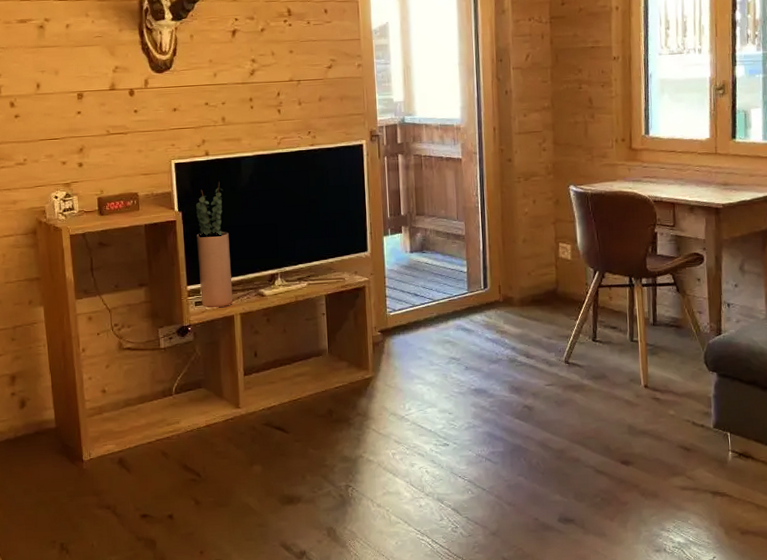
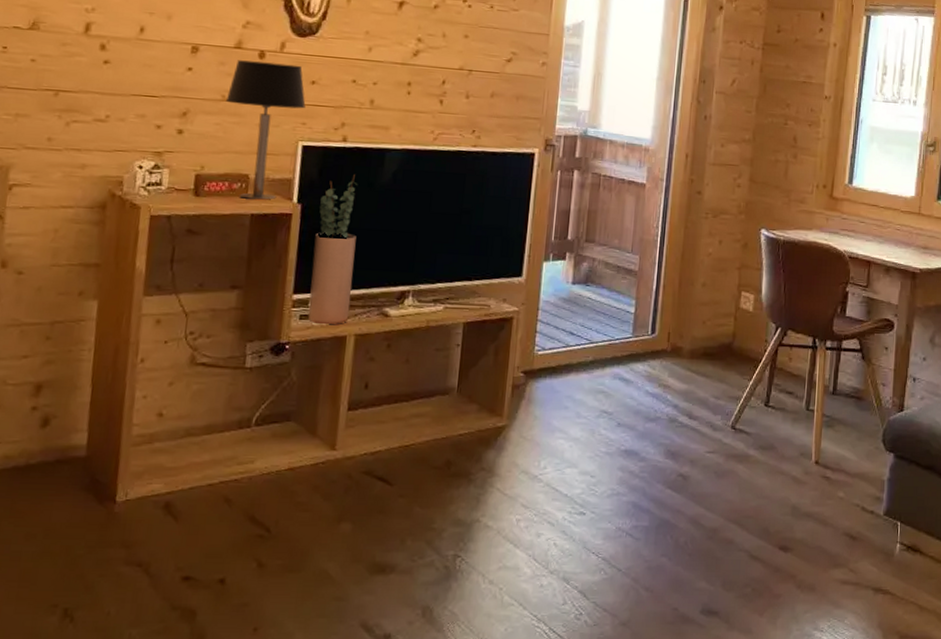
table lamp: none [110,97,172,213] -> present [225,60,306,200]

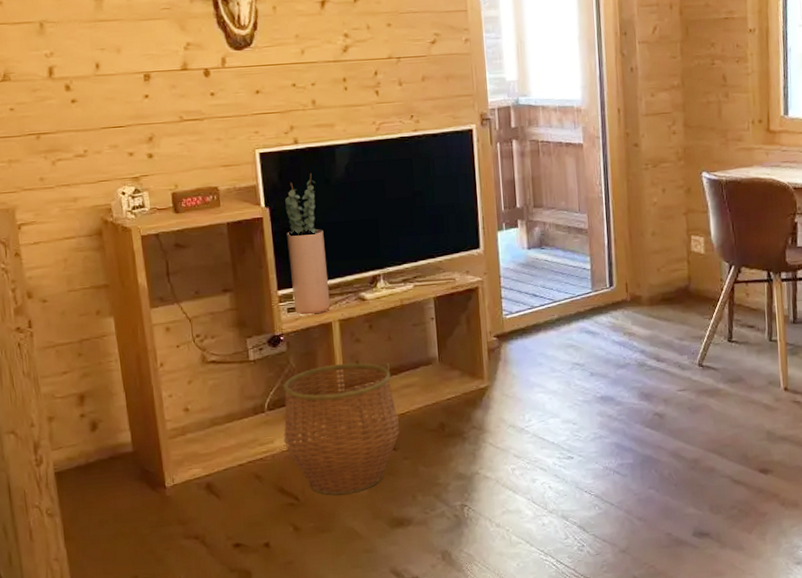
table lamp: present [225,60,306,200] -> none [183,77,255,210]
basket: none [265,382,403,531] -> present [282,362,399,495]

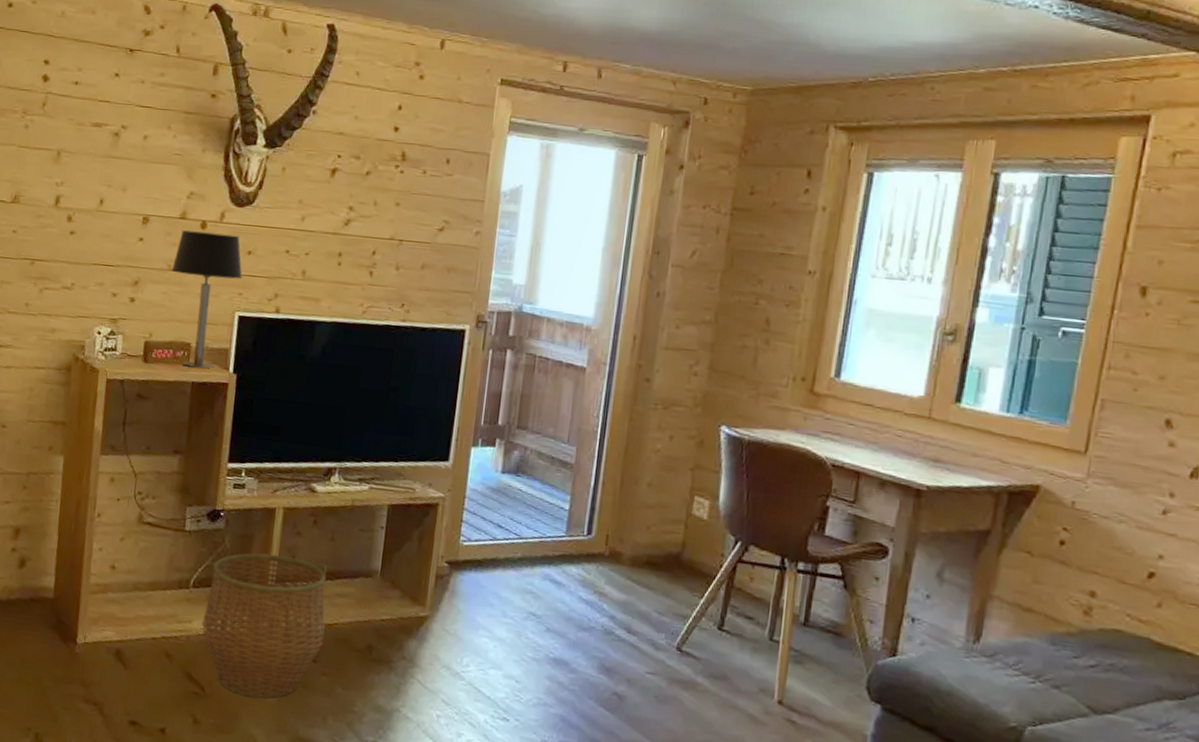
table lamp: none [183,77,255,210] -> present [171,230,242,369]
vase: present [285,173,331,315] -> none [240,347,289,497]

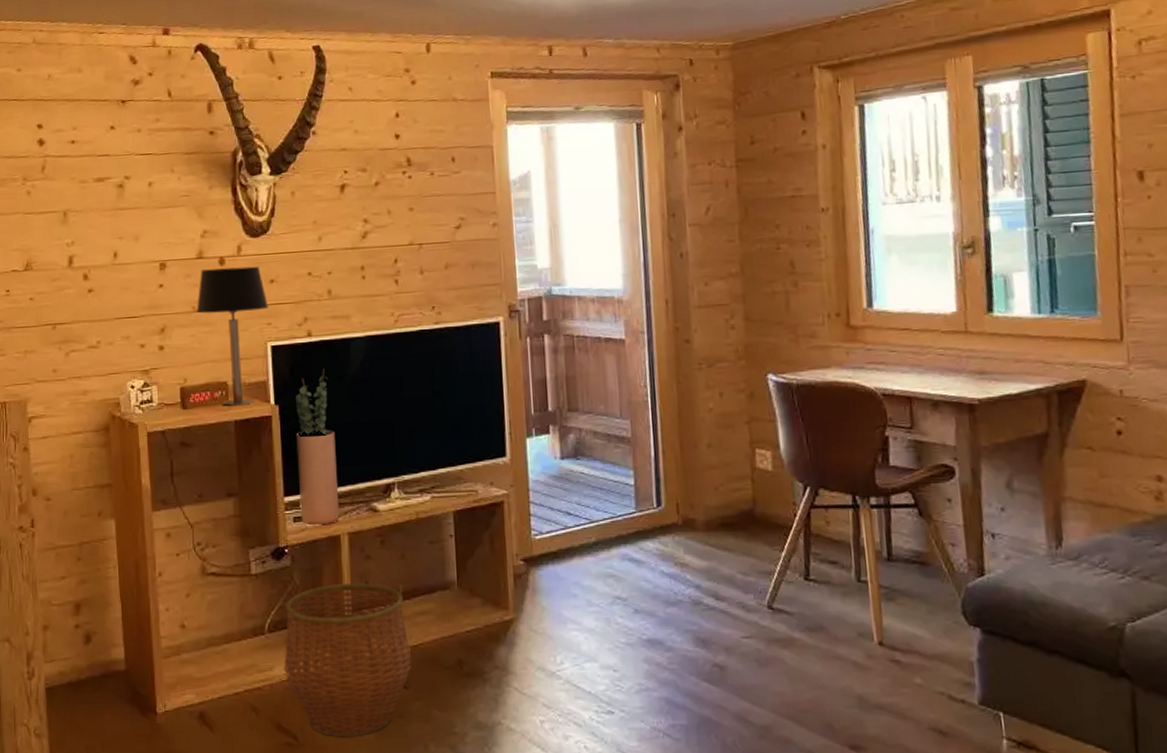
vase: none [240,347,289,497] -> present [296,369,340,526]

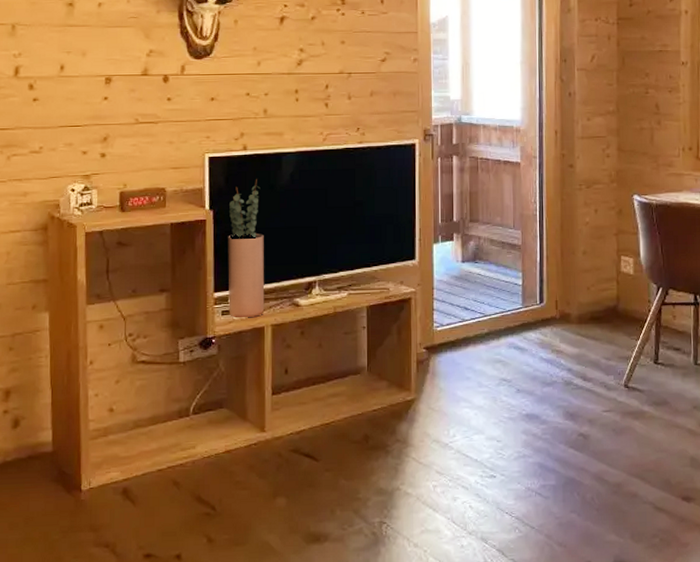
table lamp: present [196,266,268,406] -> none [139,85,208,210]
basket: present [283,582,411,738] -> none [205,368,323,506]

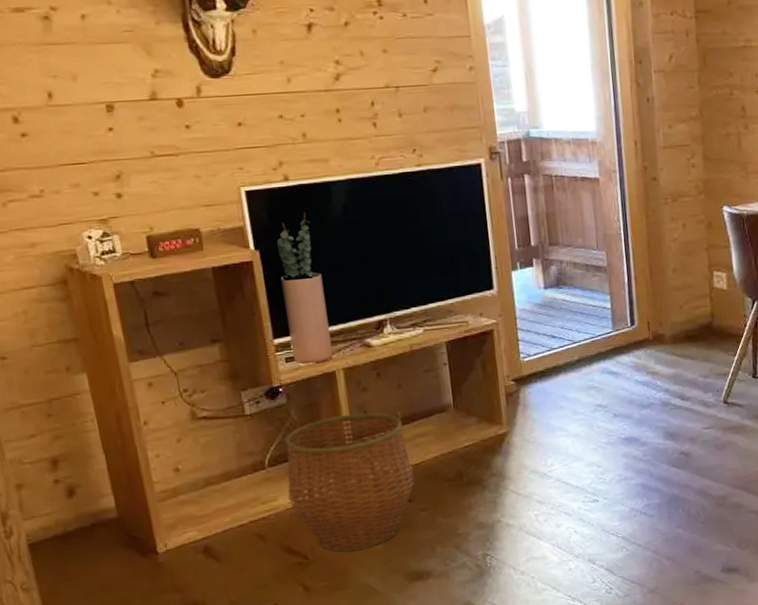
basket: none [205,368,323,506] -> present [283,411,414,552]

